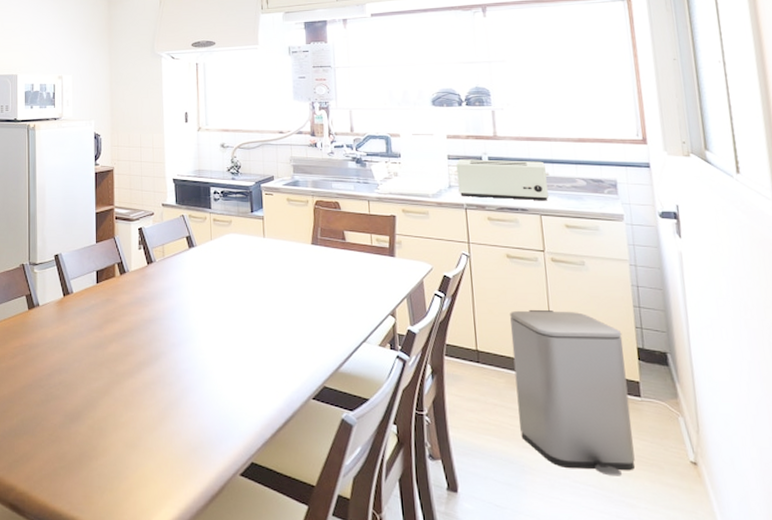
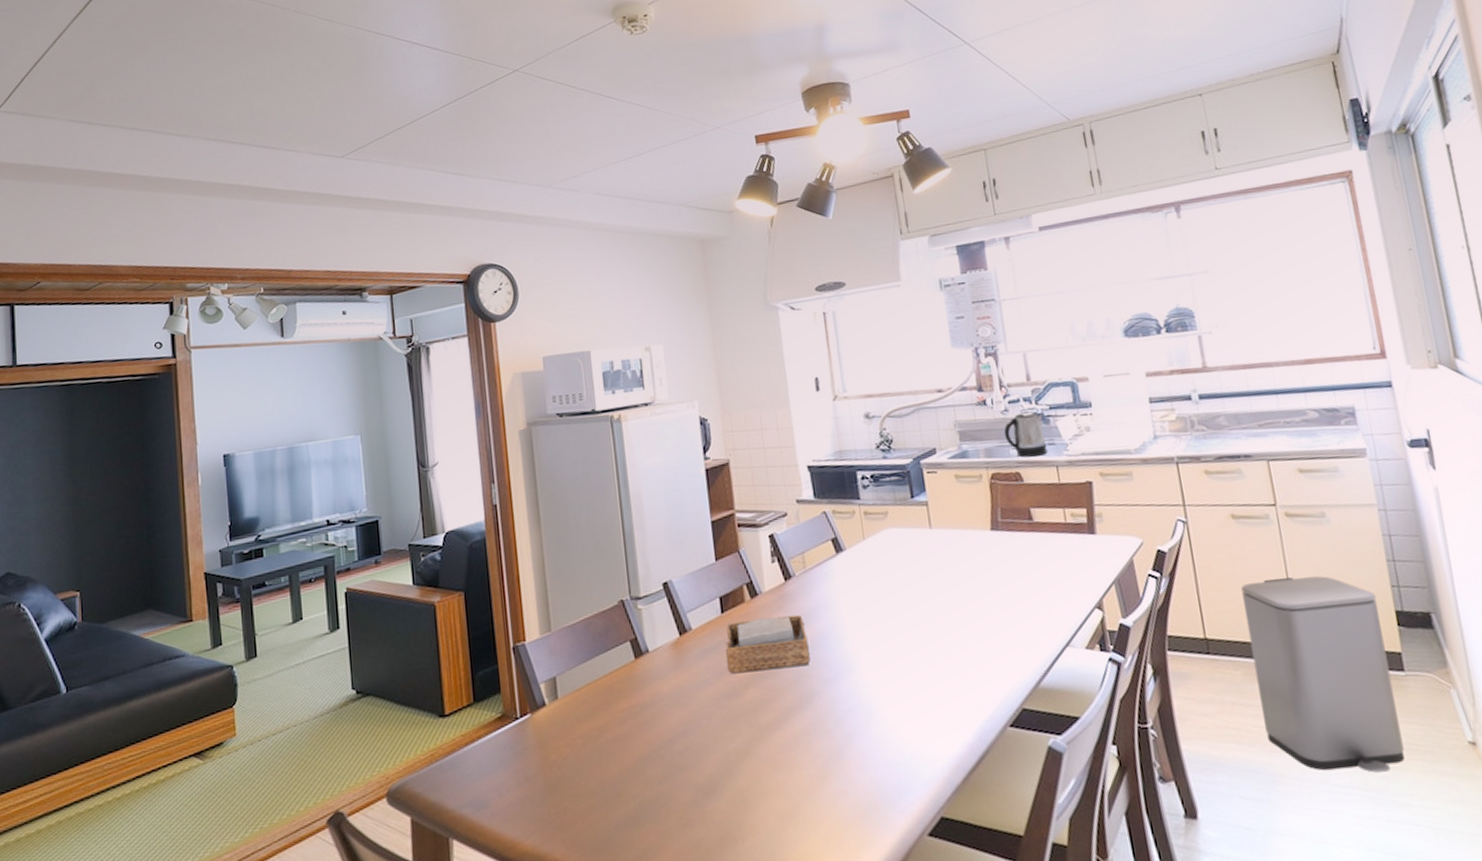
napkin holder: none [97,291,161,331] -> present [725,615,811,674]
kettle: none [328,156,362,191] -> present [1003,411,1048,457]
toaster: present [456,159,550,201] -> none [1160,393,1275,448]

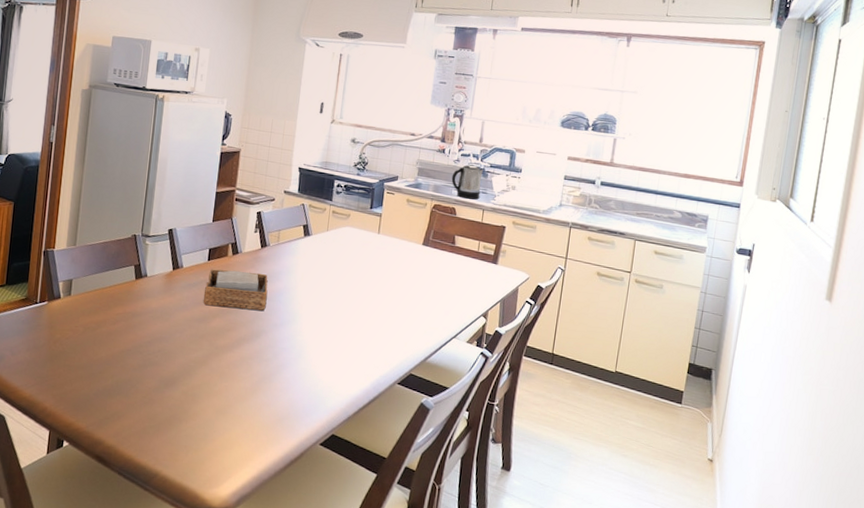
pedal bin: present [1241,576,1404,773] -> none [574,322,679,467]

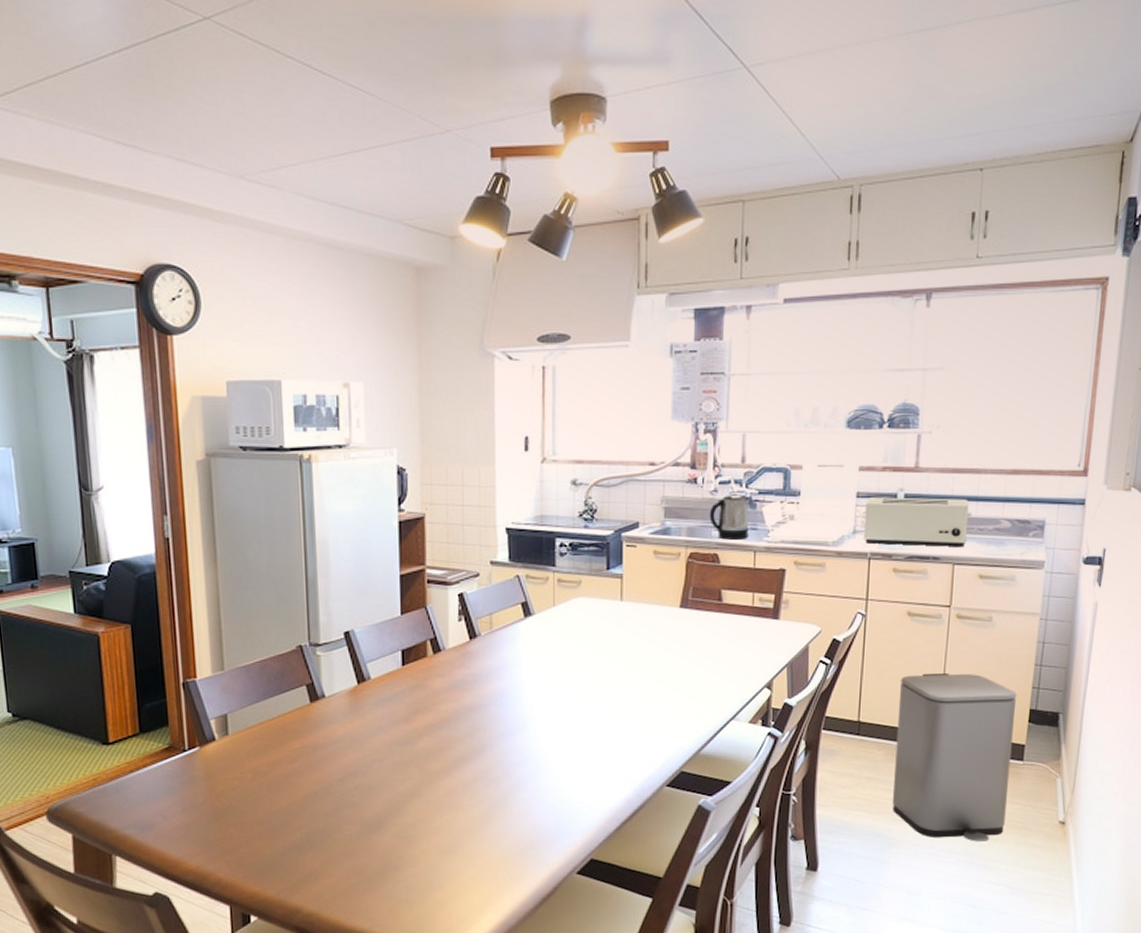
napkin holder: present [203,269,268,311] -> none [403,672,486,723]
toaster: none [567,181,652,228] -> present [864,497,972,547]
pedal bin: none [574,322,679,467] -> present [892,673,1017,842]

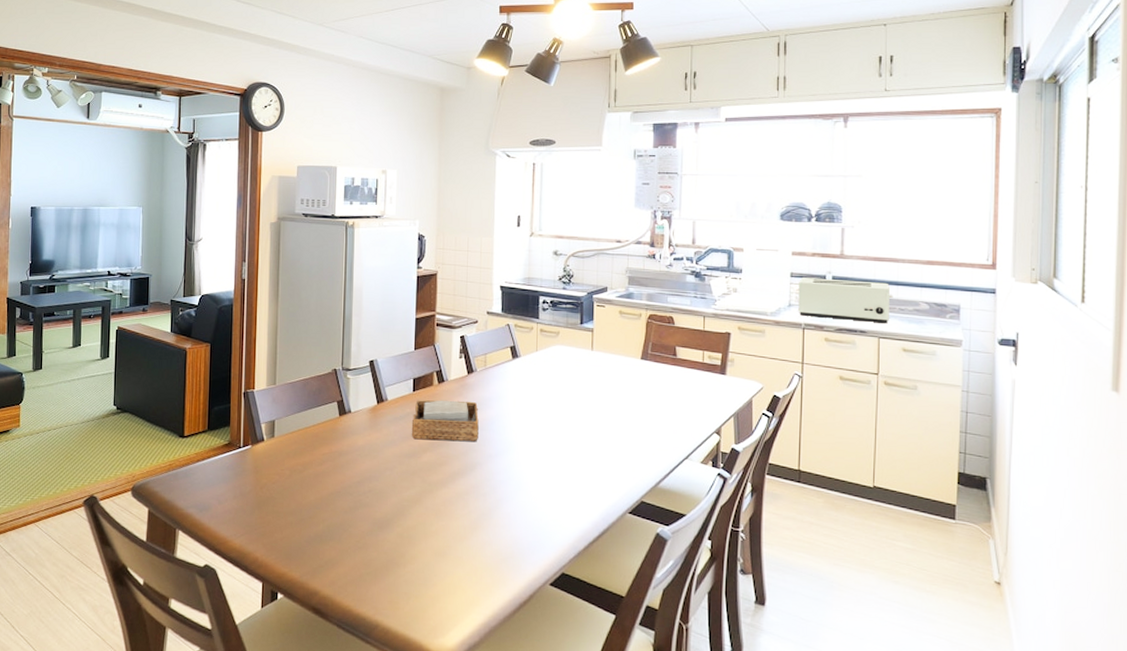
napkin holder: none [403,672,486,723] -> present [411,400,479,442]
kettle: present [709,494,750,540] -> none [665,269,699,306]
pedal bin: present [892,673,1017,842] -> none [832,432,945,594]

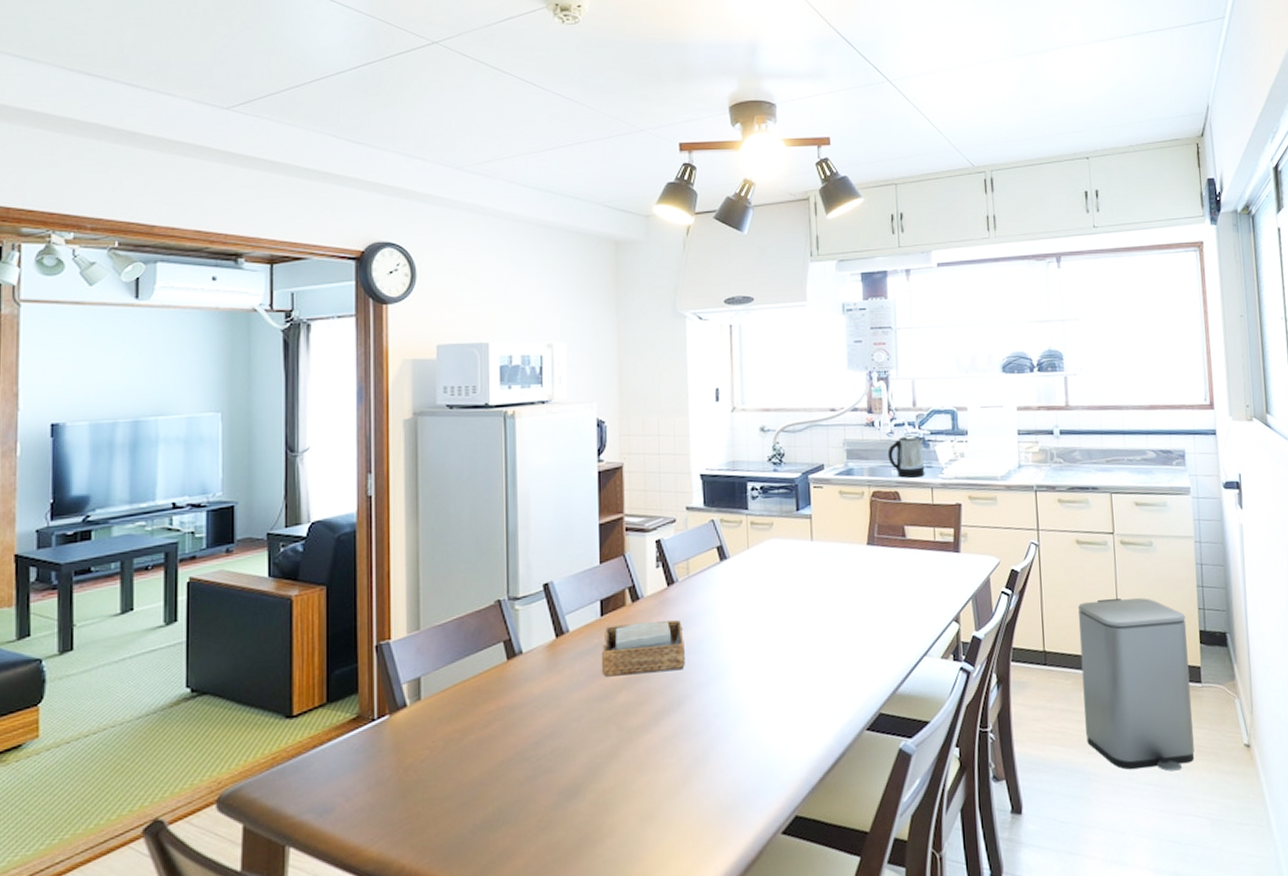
kettle: none [665,269,699,306] -> present [887,435,925,478]
toaster: present [798,277,893,324] -> none [1026,432,1121,478]
pedal bin: none [832,432,945,594] -> present [1078,598,1194,772]

